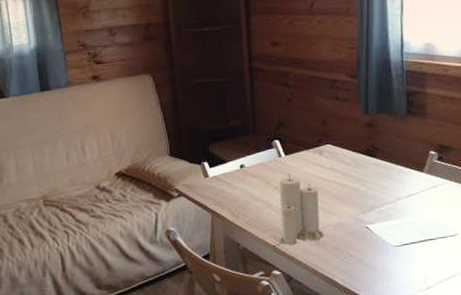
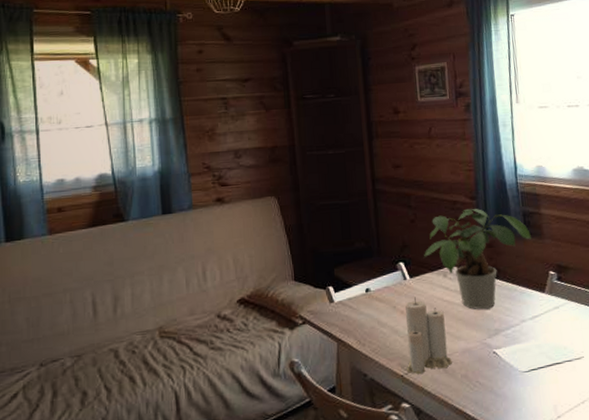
potted plant: none [300,87,413,187] -> present [424,208,531,310]

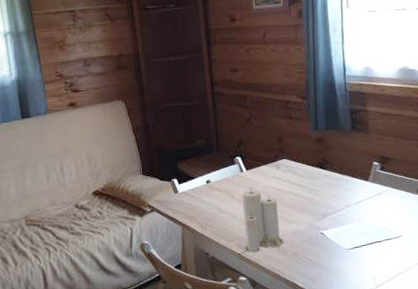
potted plant: present [424,208,531,310] -> none [259,107,358,197]

